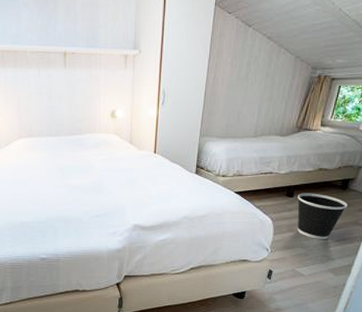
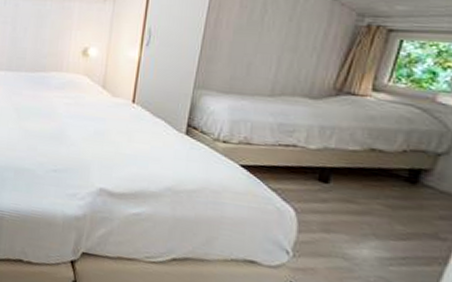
wastebasket: present [297,193,348,239] -> none [336,179,419,253]

